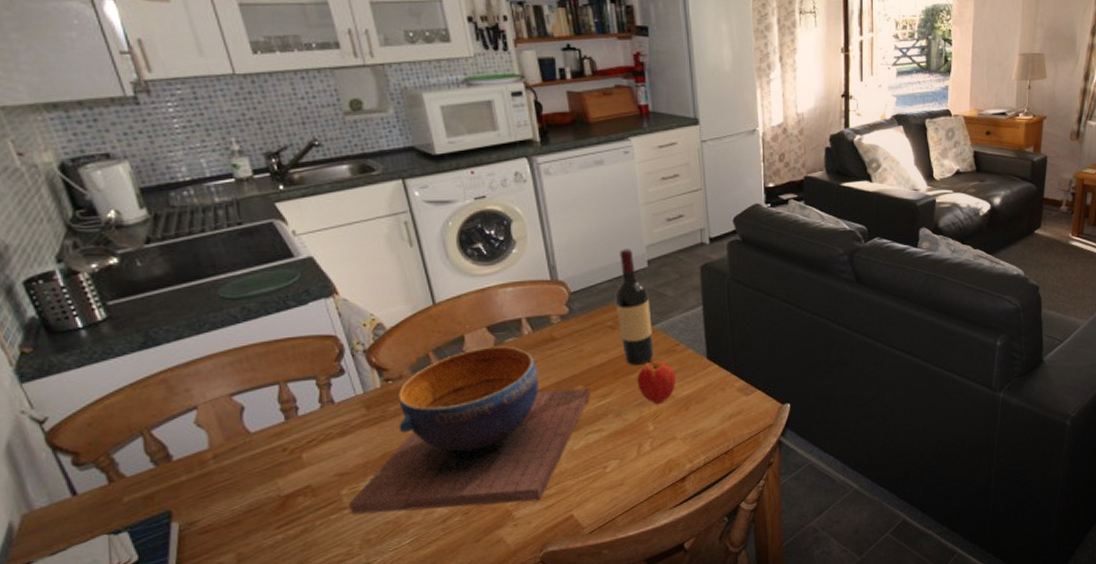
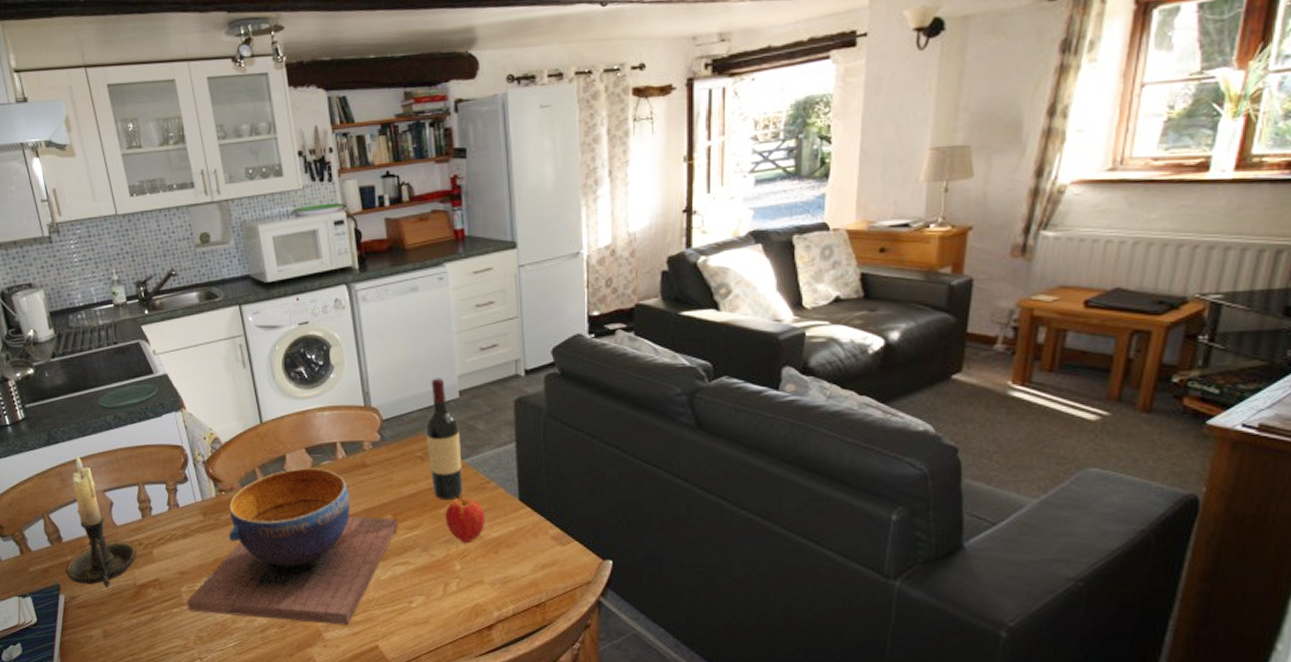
candle holder: none [178,356,281,506] -> present [65,454,138,587]

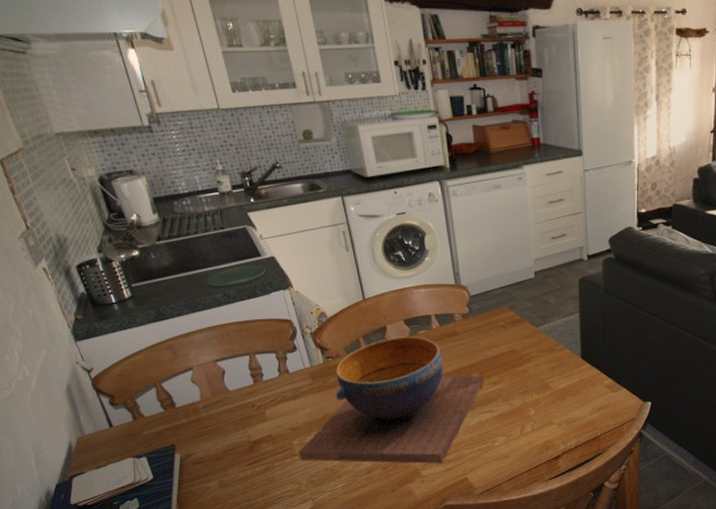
candle holder: present [65,454,138,587] -> none [180,329,251,445]
wine bottle: present [425,378,463,501] -> none [507,261,537,360]
apple: present [445,497,485,544] -> none [522,357,554,394]

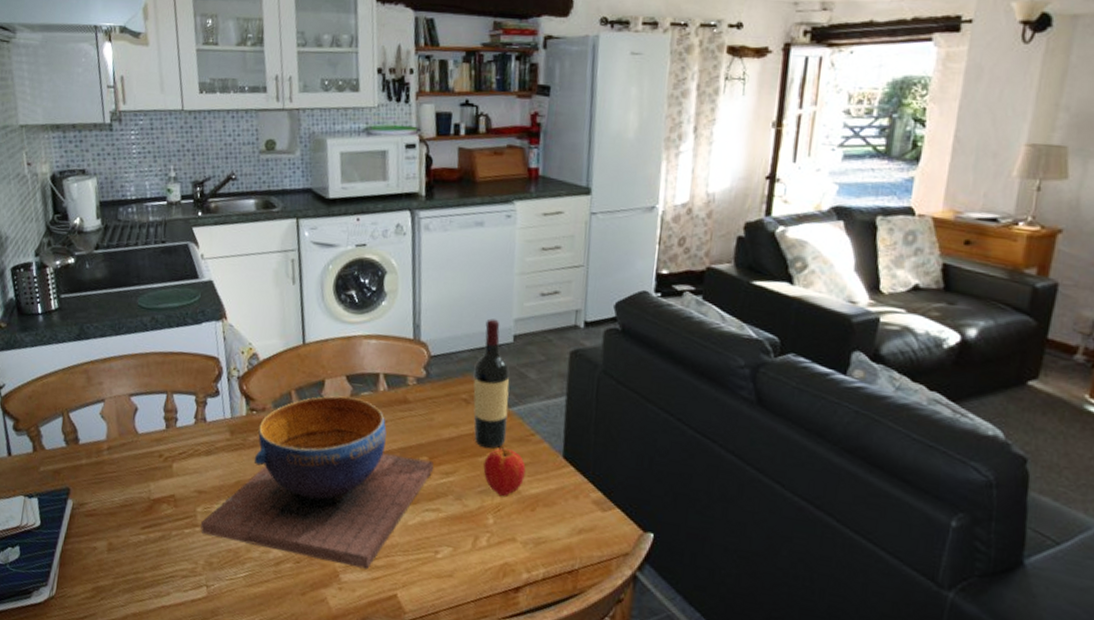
wine bottle: none [507,261,537,360] -> present [473,318,510,449]
apple: none [522,357,554,394] -> present [483,447,526,497]

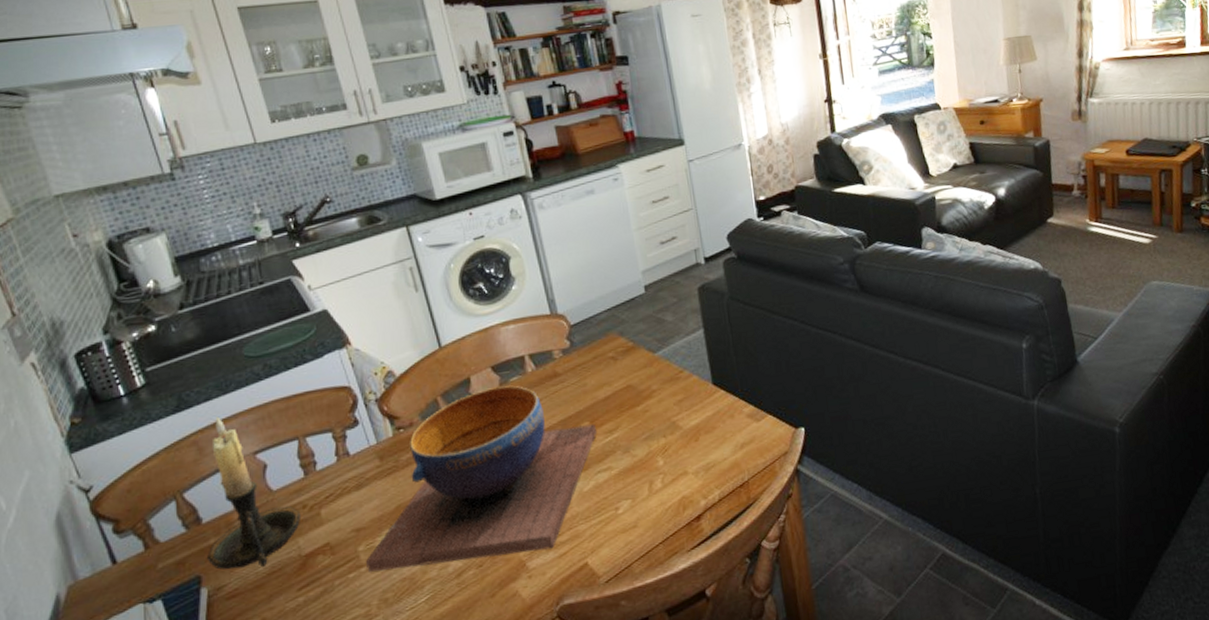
candle holder: none [77,353,157,498] -> present [207,416,302,570]
wine bottle: present [473,318,510,449] -> none [614,275,659,397]
apple: present [483,447,526,497] -> none [642,391,683,437]

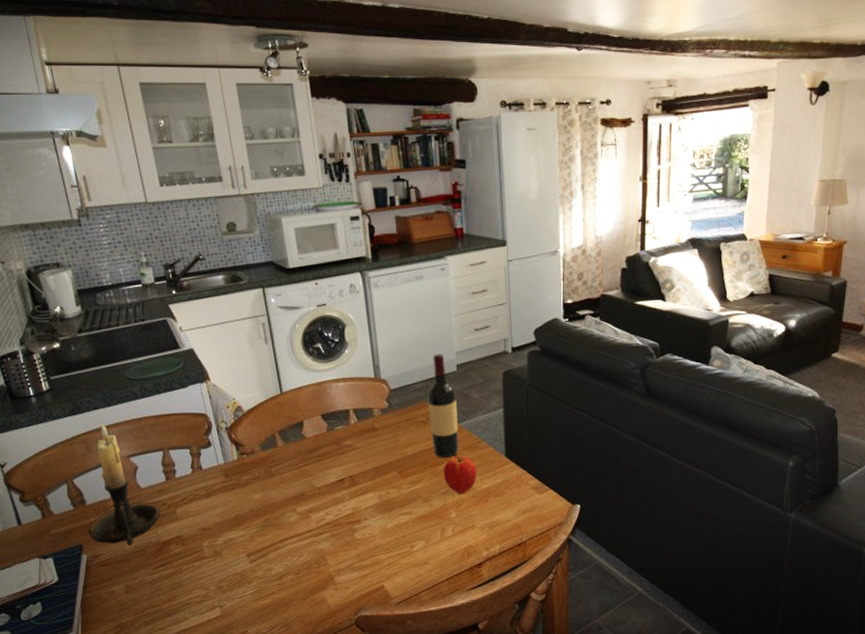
decorative bowl: present [366,385,596,572] -> none [208,432,402,570]
wine bottle: none [614,275,659,397] -> present [427,354,459,458]
apple: none [642,391,683,437] -> present [443,455,477,495]

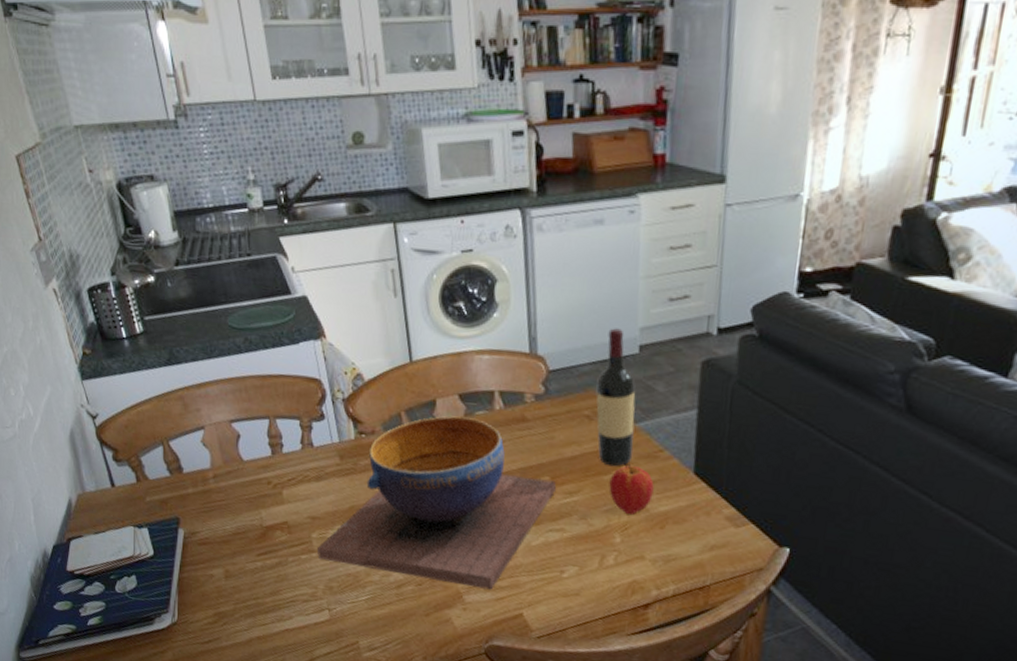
candle holder: present [88,423,161,545] -> none [186,378,266,526]
decorative bowl: none [208,432,402,570] -> present [317,416,556,590]

